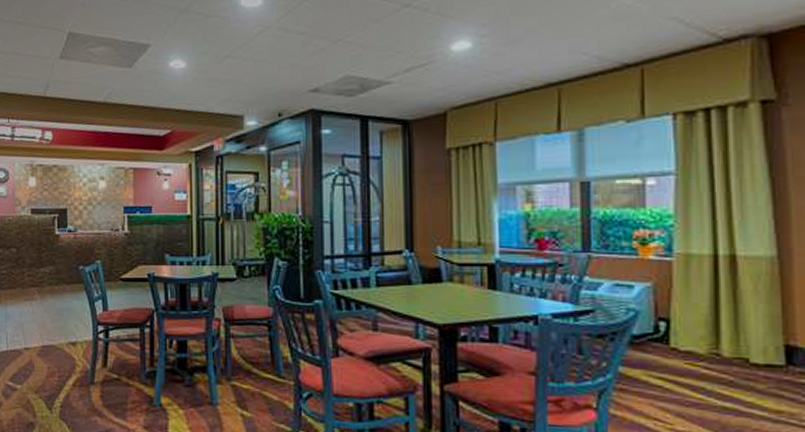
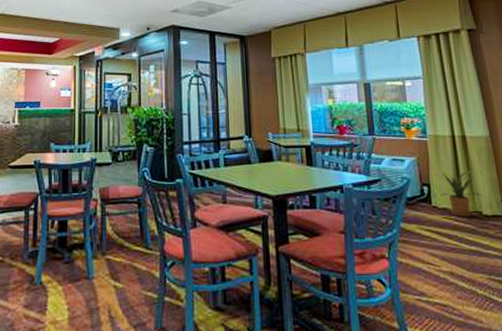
house plant: none [674,303,753,364] -> present [432,171,482,217]

